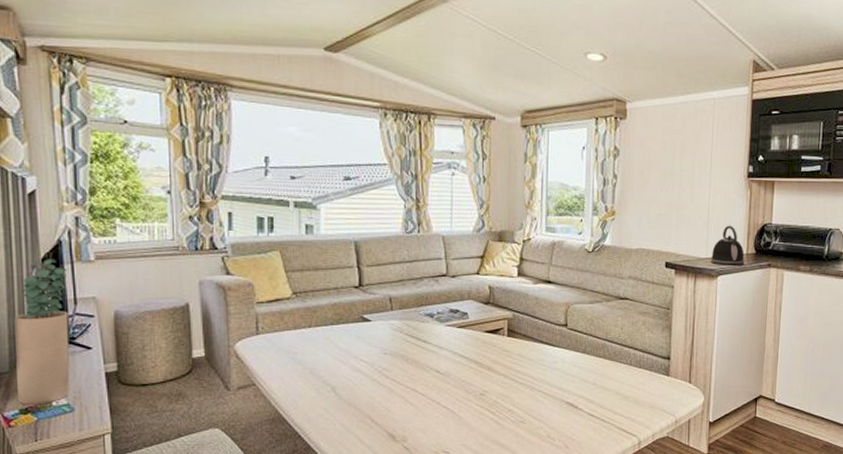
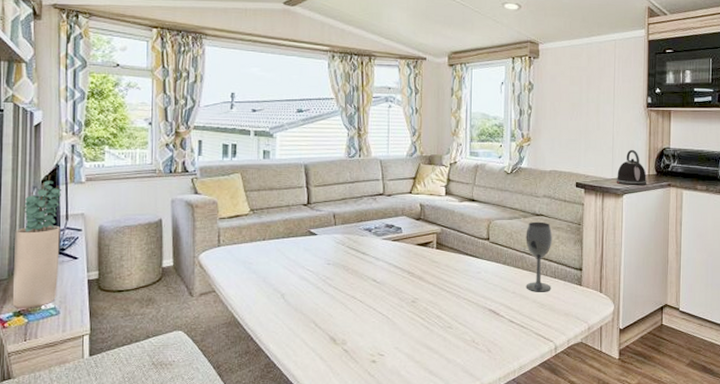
wine glass: none [607,306,638,383] -> present [526,221,553,292]

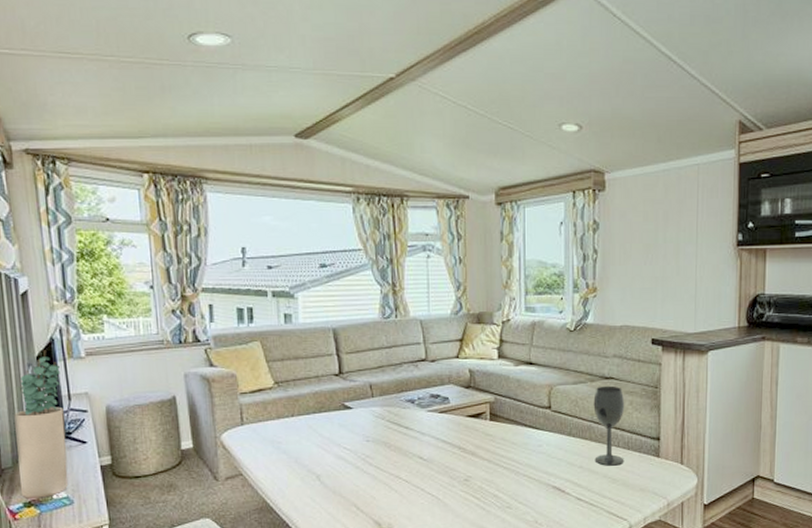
kettle: present [616,149,647,186] -> none [699,297,737,341]

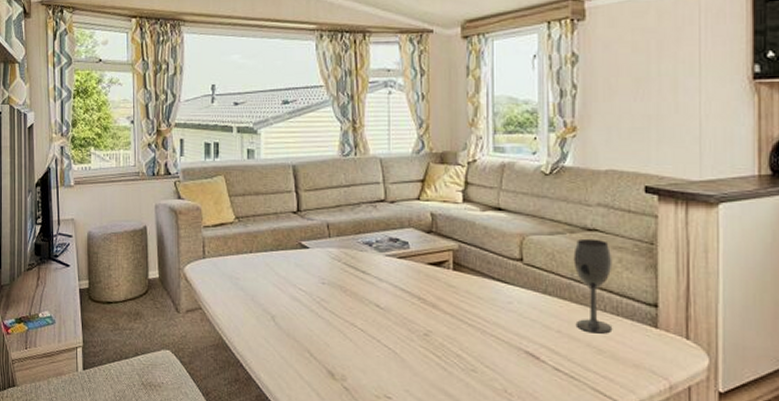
vase: present [14,349,69,499] -> none [14,178,53,316]

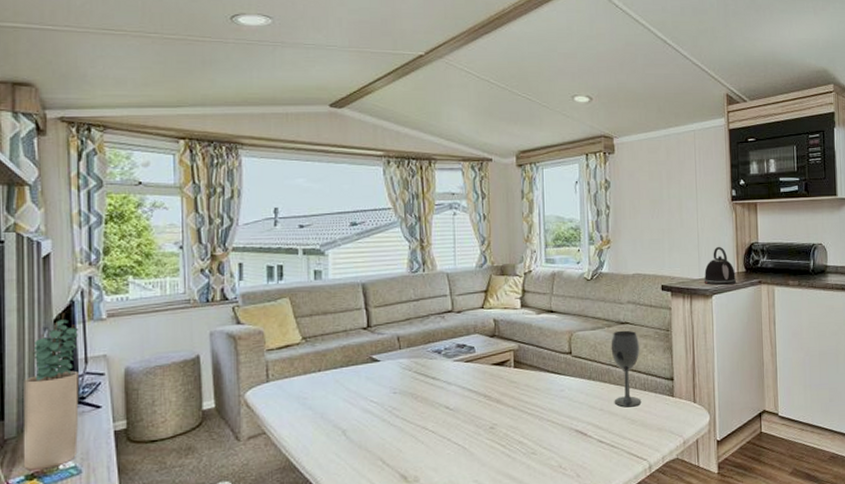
vase: none [14,178,53,316] -> present [23,312,79,471]
kettle: none [706,139,757,192] -> present [704,246,737,286]

